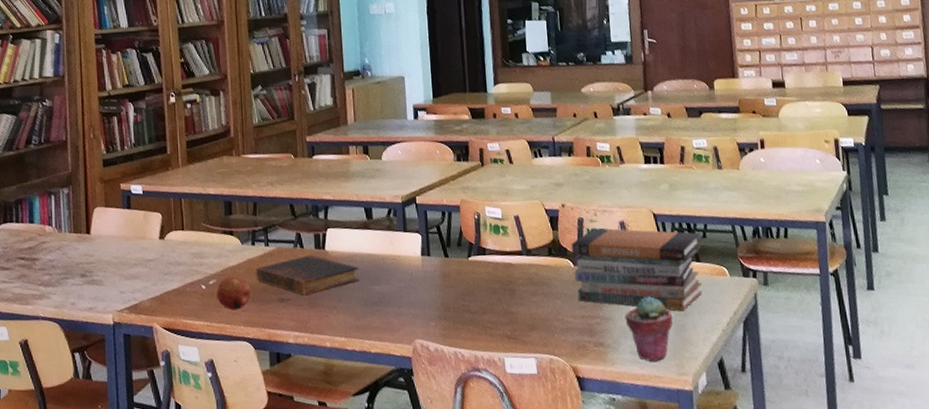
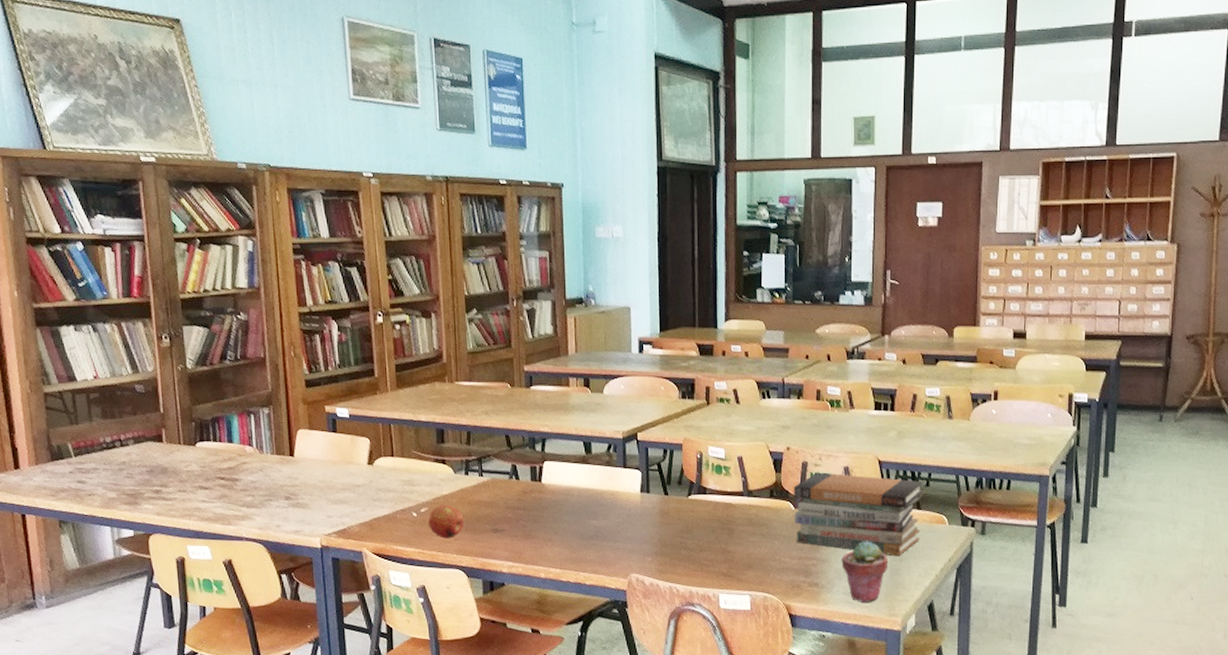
book: present [256,255,360,296] -> none [469,487,576,527]

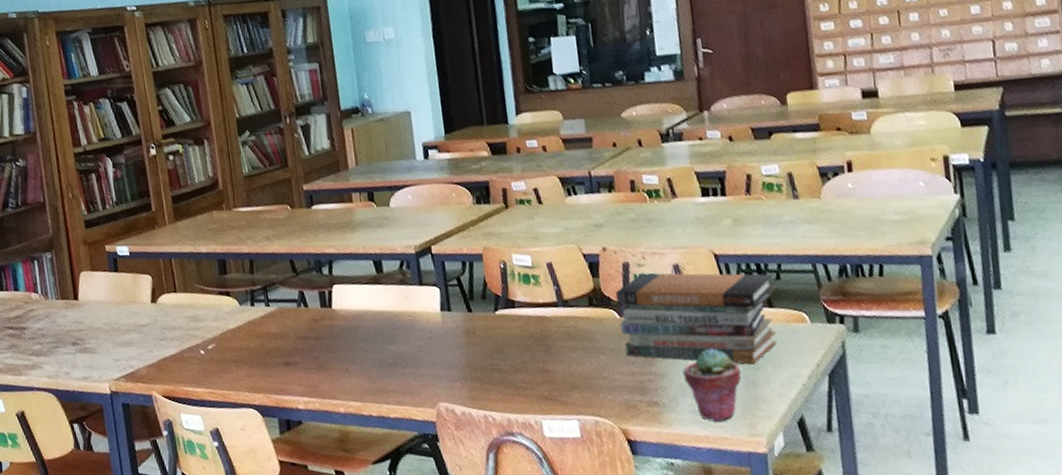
apple: present [428,505,464,539] -> none [217,339,254,376]

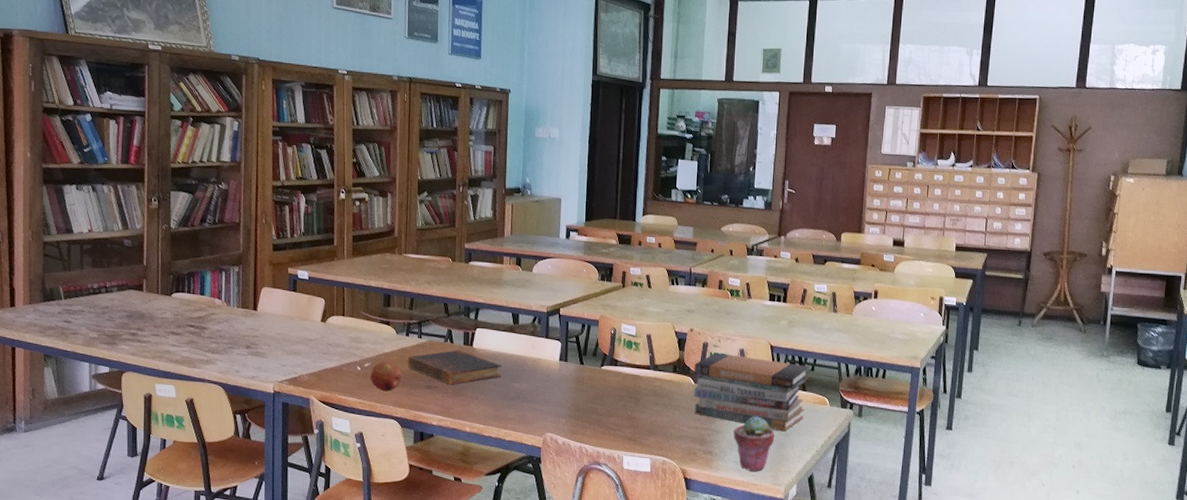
apple: none [217,339,254,376] -> present [370,361,402,392]
book: none [257,314,373,359] -> present [408,350,502,385]

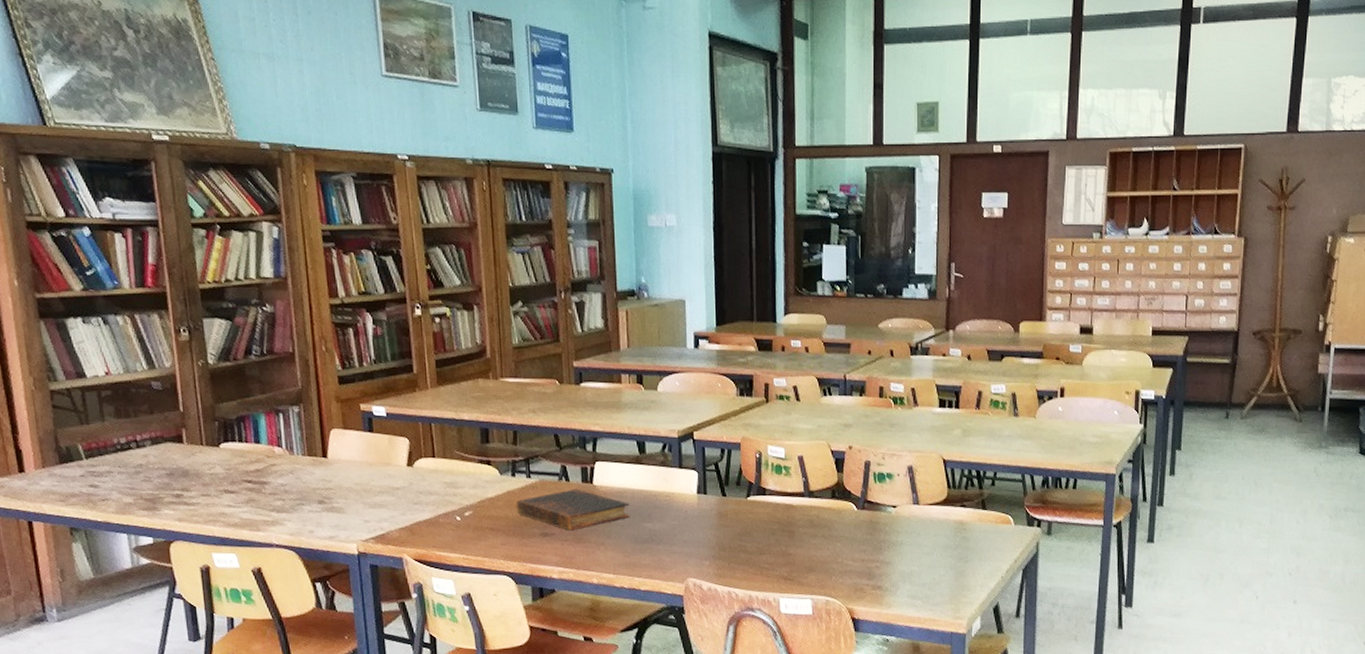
apple: present [370,361,402,392] -> none [473,508,511,543]
book stack: present [694,352,810,432] -> none [855,472,989,558]
potted succulent: present [733,416,775,471] -> none [905,542,953,605]

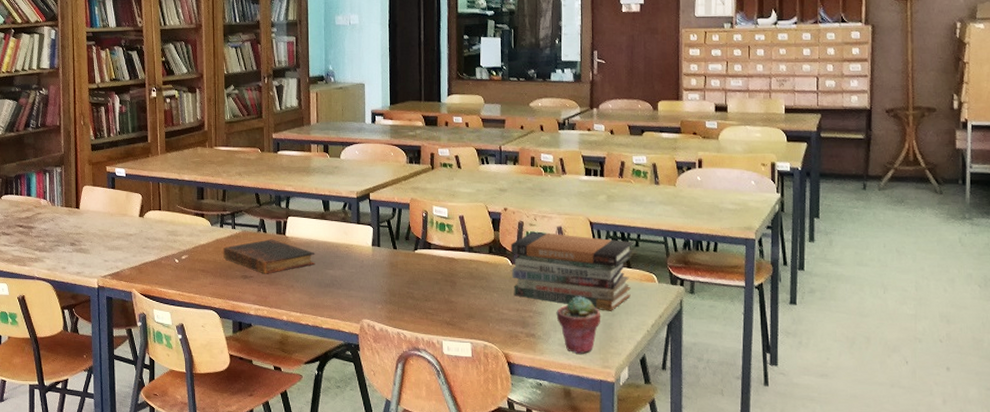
book stack: none [855,472,989,558] -> present [510,231,633,311]
potted succulent: none [905,542,953,605] -> present [556,296,601,354]

